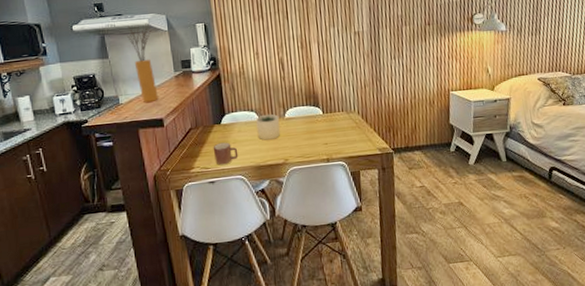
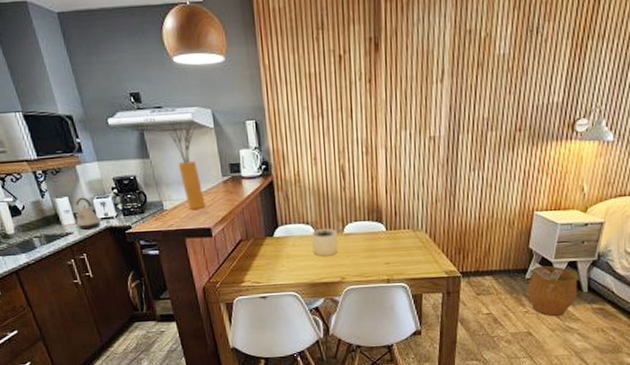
kettle: none [34,95,59,126] -> present [75,197,101,230]
mug: present [213,142,239,166] -> none [264,256,292,282]
basket: none [453,139,498,186] -> present [527,265,578,317]

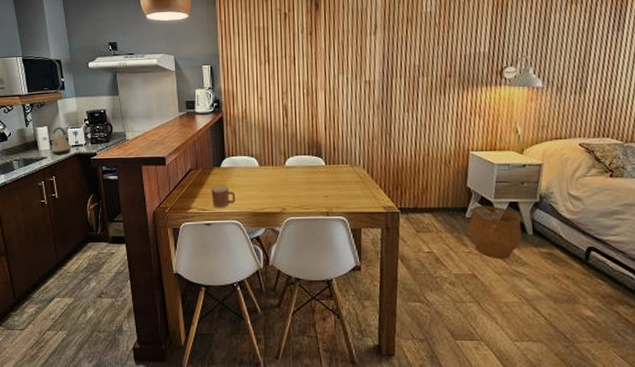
vase: present [169,117,205,211] -> none [137,62,162,141]
mug: none [264,256,292,282] -> present [211,185,236,209]
planter: present [312,228,338,258] -> none [256,160,280,188]

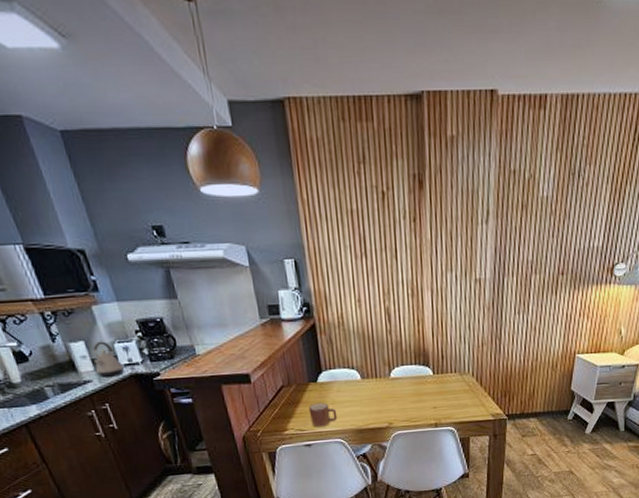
basket: present [468,205,522,260] -> none [569,406,616,456]

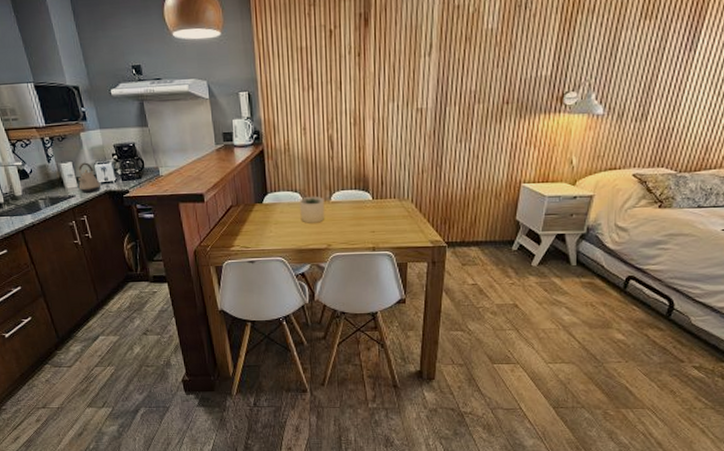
mug: present [308,402,338,429] -> none [253,222,280,247]
planter: none [357,372,385,403] -> present [300,196,325,225]

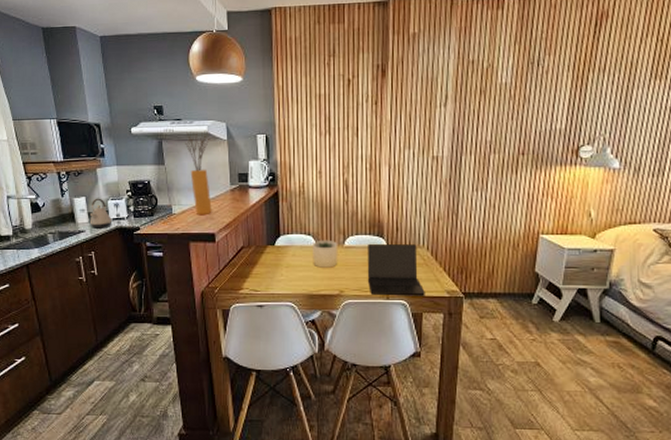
vase: none [167,89,199,177] -> present [185,130,212,216]
laptop: none [353,197,410,247] -> present [367,243,425,296]

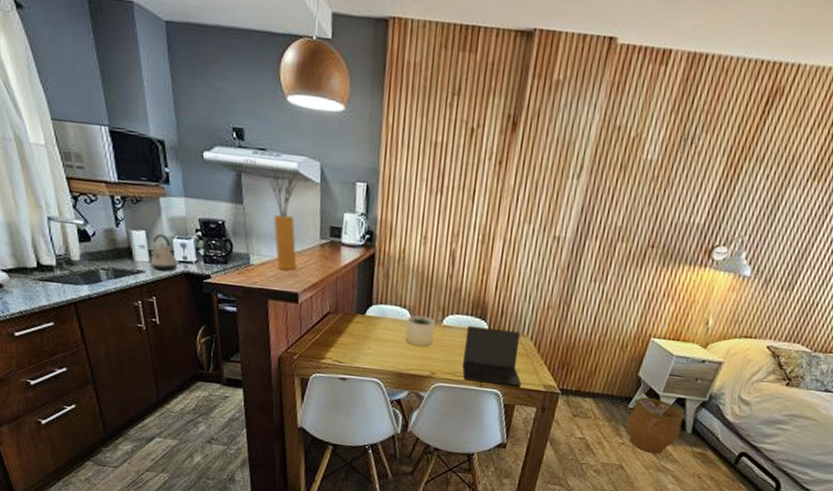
basket: none [534,291,589,348] -> present [627,397,685,454]

